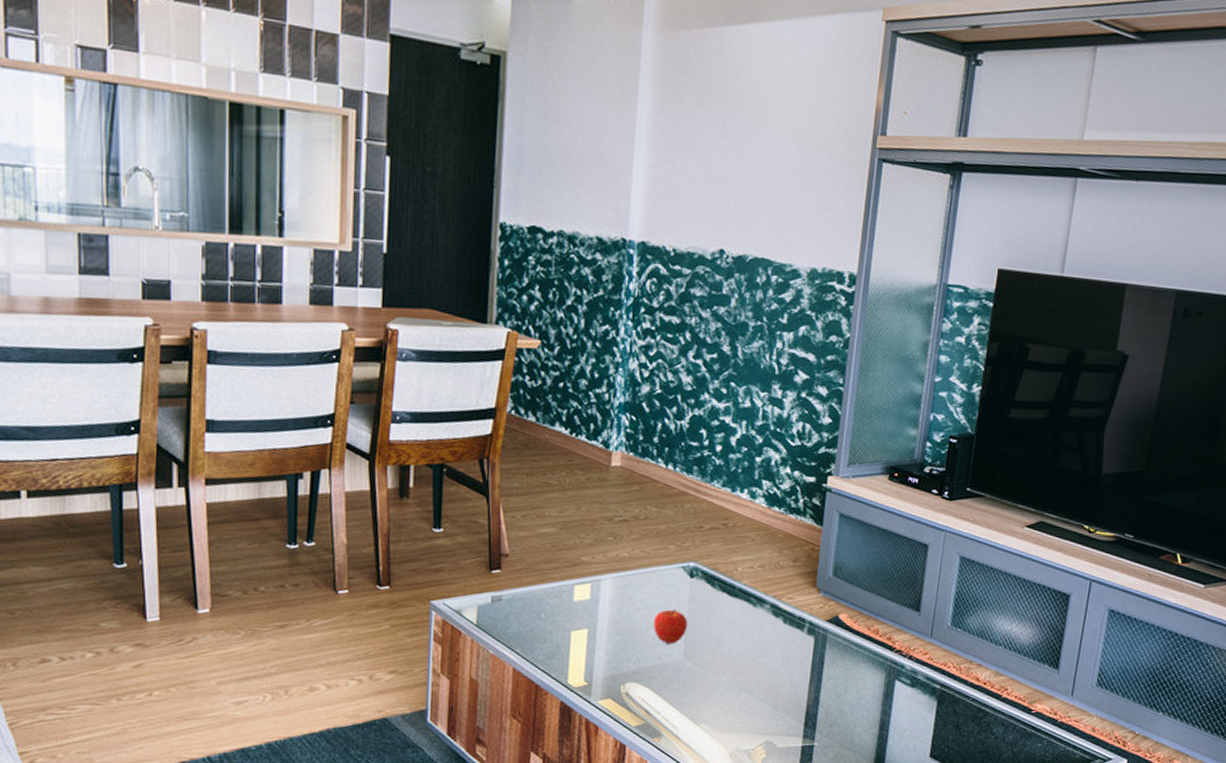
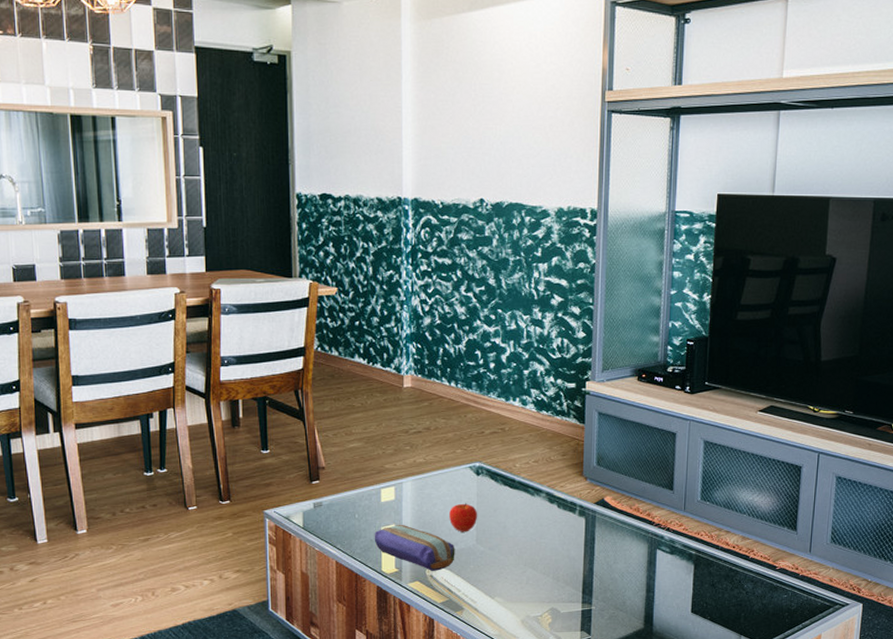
pencil case: none [561,628,658,688] -> present [374,524,455,571]

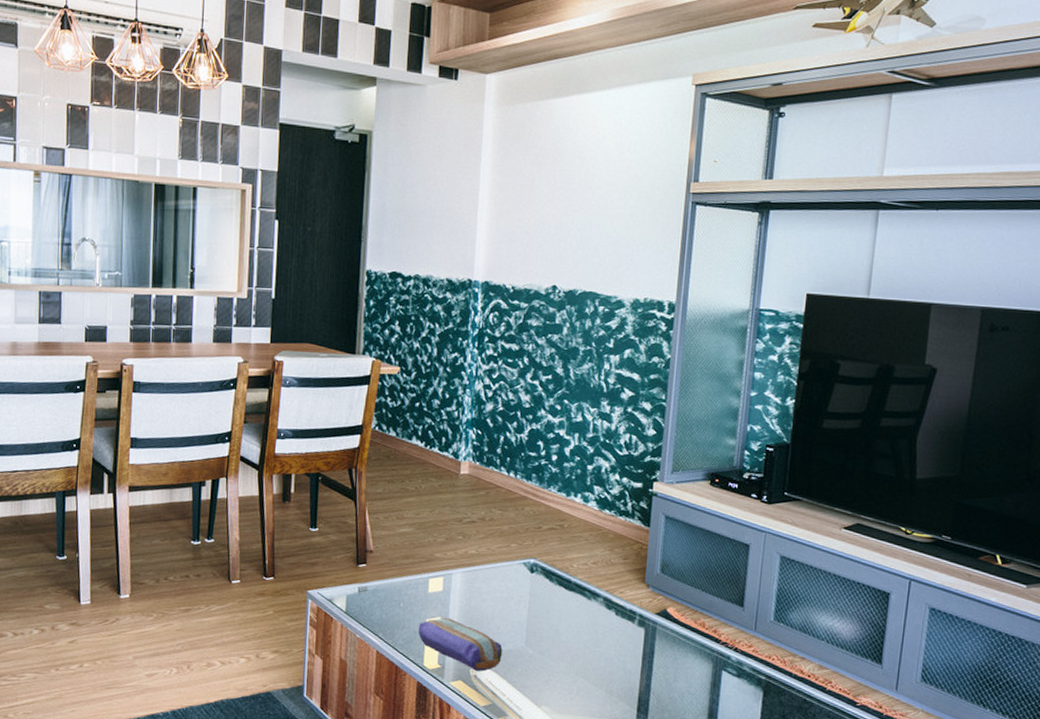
fruit: present [449,502,478,532] -> none [499,600,530,633]

